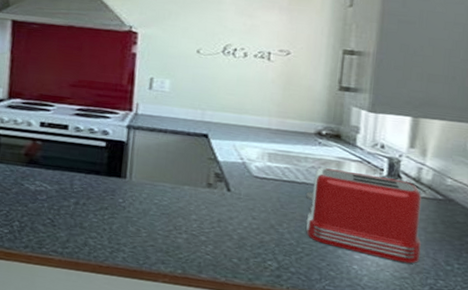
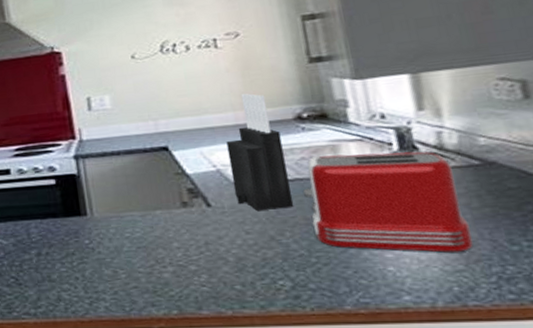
knife block: none [252,104,301,204] -> present [226,93,294,212]

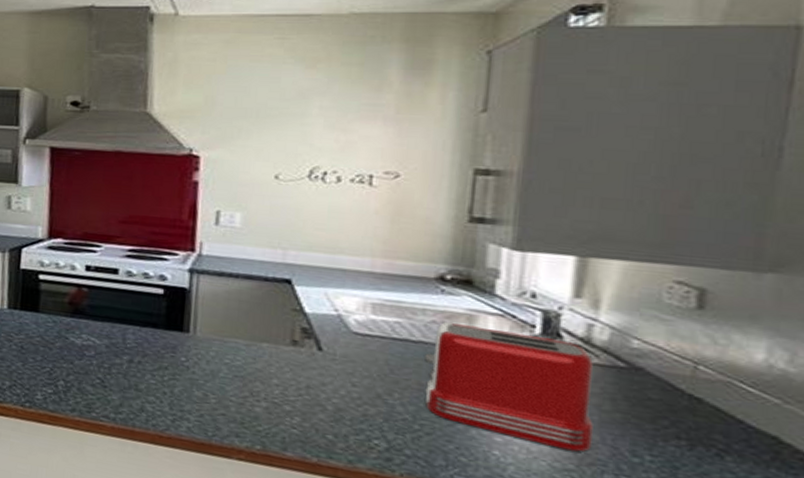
knife block: present [226,93,294,212] -> none [350,241,416,369]

